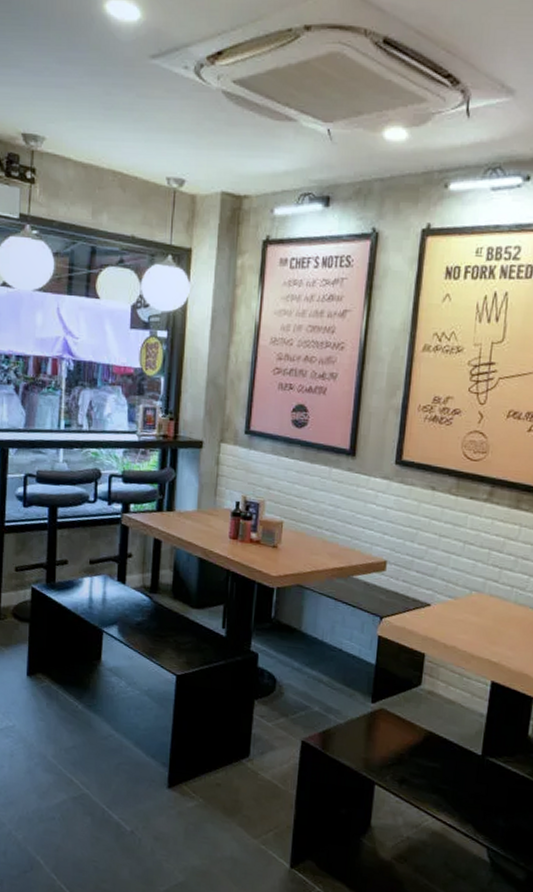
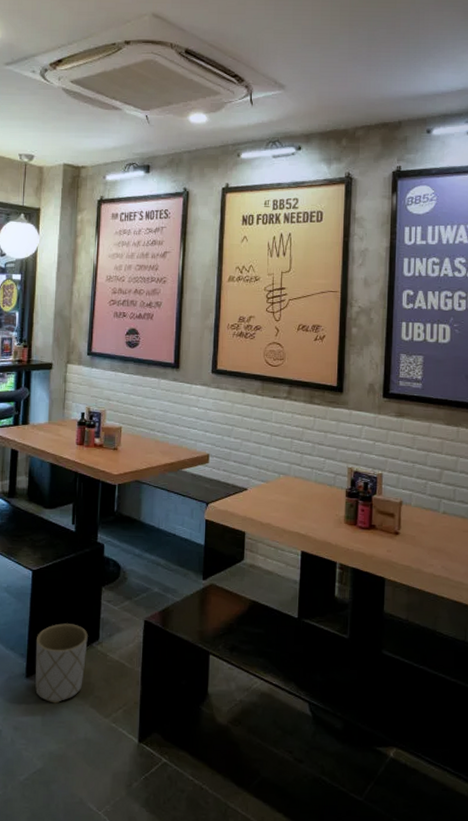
planter: none [178,734,237,818] -> present [35,623,88,704]

